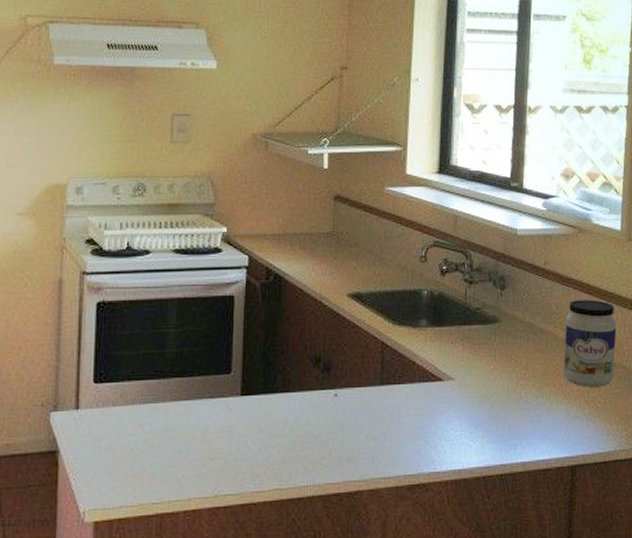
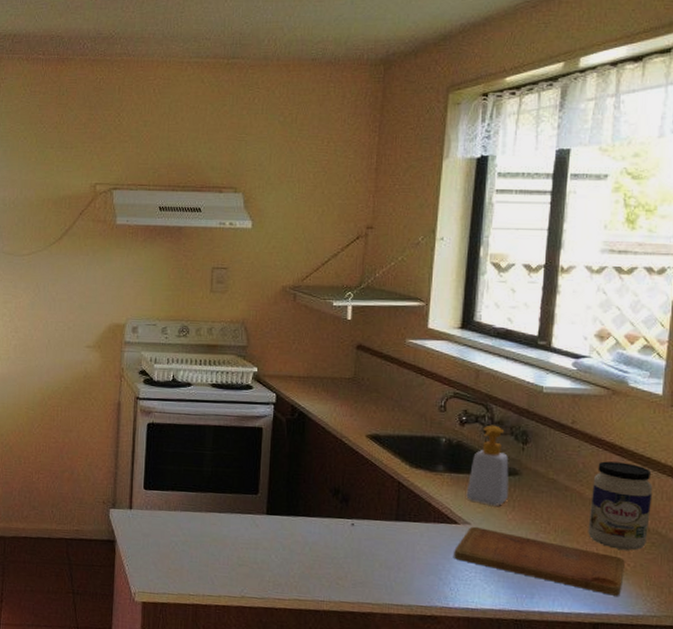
cutting board: none [440,381,596,435] -> present [454,526,625,596]
soap bottle: none [449,272,489,357] -> present [466,425,509,506]

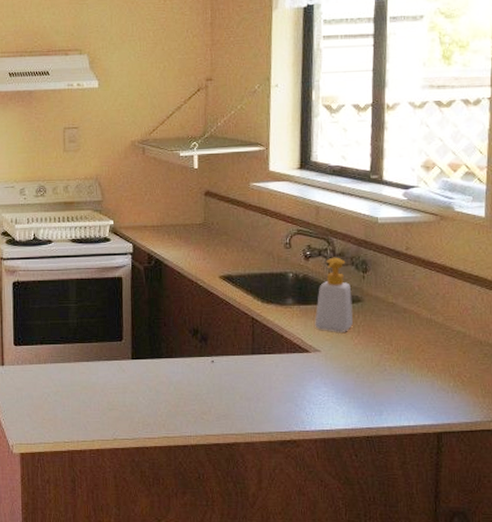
cutting board: present [454,526,625,596] -> none [307,353,462,406]
jar: present [588,461,653,551] -> none [427,282,482,363]

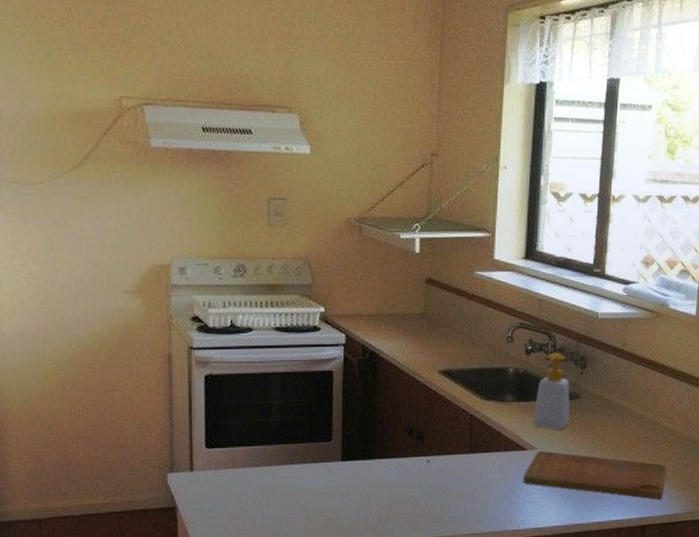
cutting board: none [307,353,462,406] -> present [523,450,666,499]

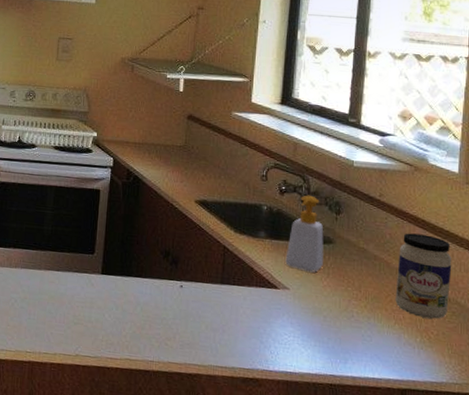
cutting board: present [523,450,666,499] -> none [274,291,429,363]
jar: none [637,379,688,458] -> present [395,233,452,319]

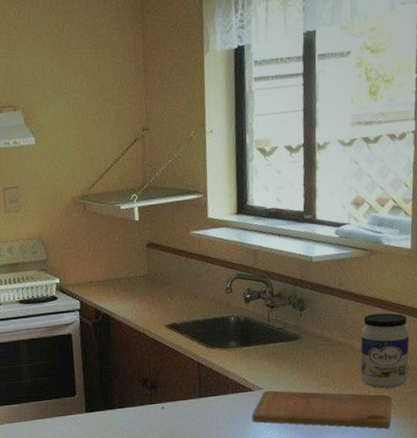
cutting board: none [274,291,429,363] -> present [252,390,392,429]
soap bottle: present [285,195,324,273] -> none [257,298,292,370]

